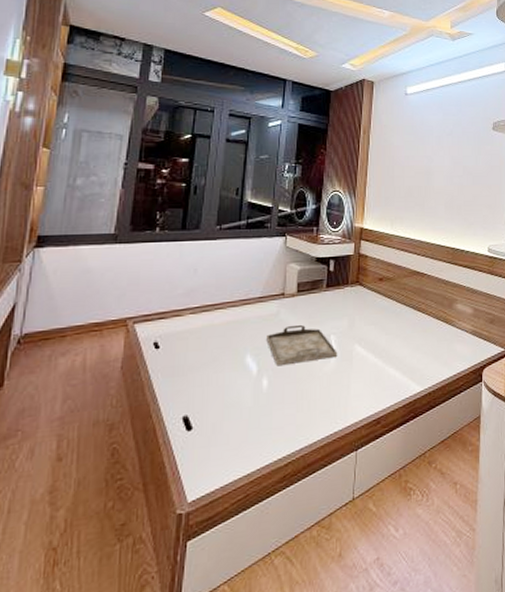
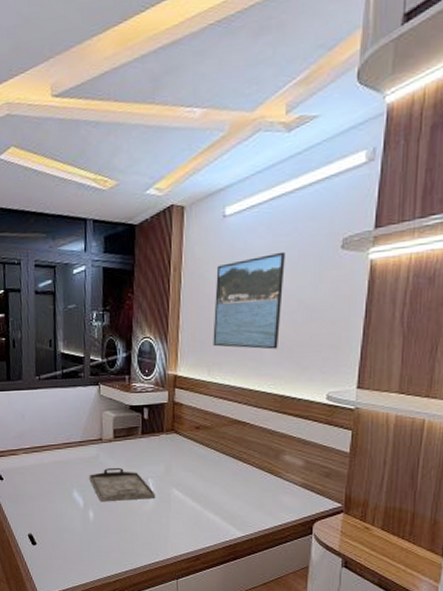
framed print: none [396,127,453,207] -> present [213,251,285,350]

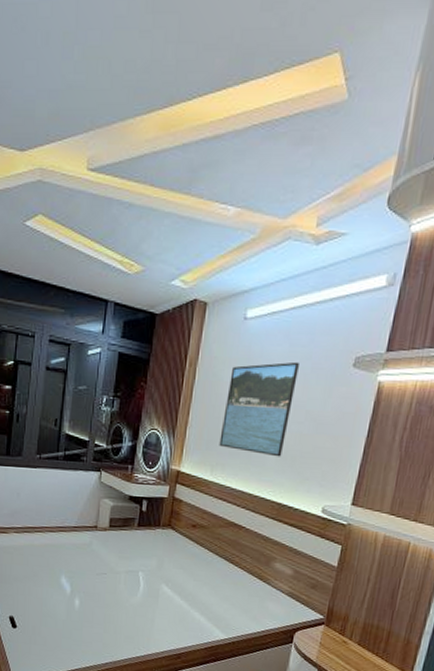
serving tray: present [89,467,156,502] -> none [79,557,145,593]

